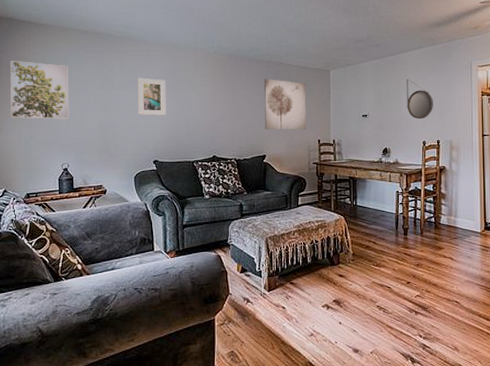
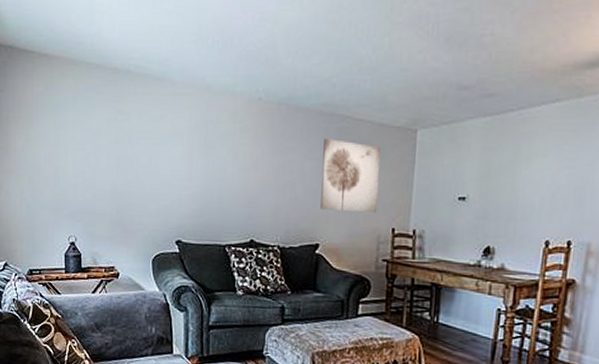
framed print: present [11,60,69,119] -> none [11,101,78,180]
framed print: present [137,77,166,116] -> none [158,130,195,182]
home mirror: present [406,78,434,120] -> none [526,146,570,209]

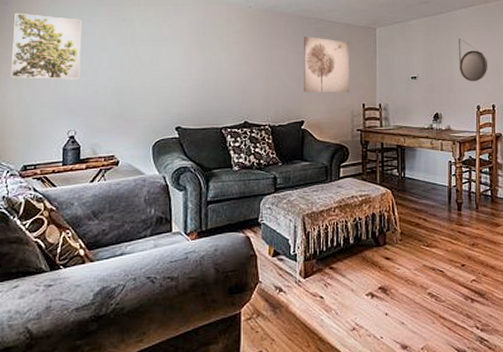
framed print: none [11,101,78,180] -> present [11,12,82,80]
home mirror: none [526,146,570,209] -> present [459,38,488,82]

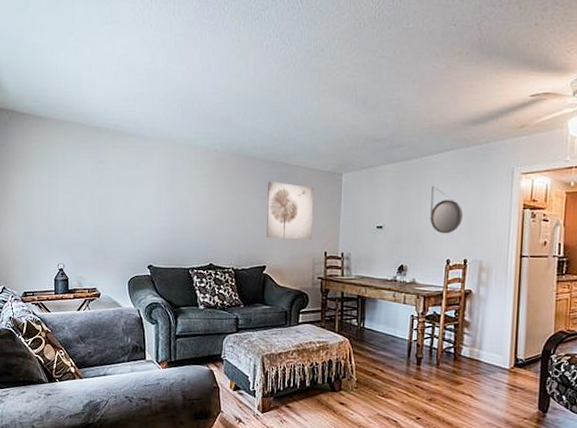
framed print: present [11,12,82,80] -> none [10,154,66,218]

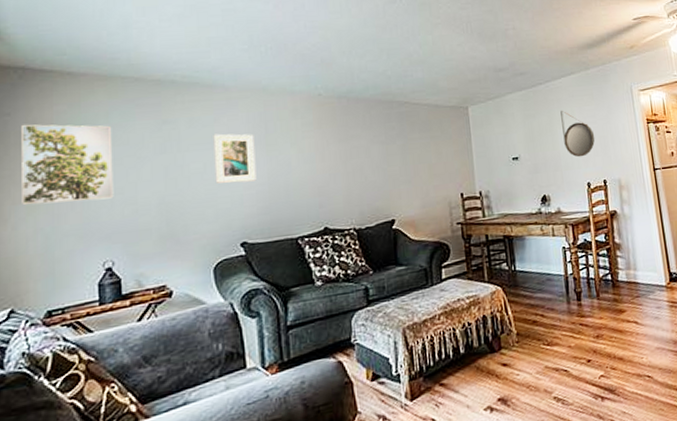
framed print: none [10,154,66,218] -> present [21,124,114,205]
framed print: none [133,176,163,218] -> present [213,133,257,183]
wall art: present [266,181,314,240] -> none [386,123,445,187]

